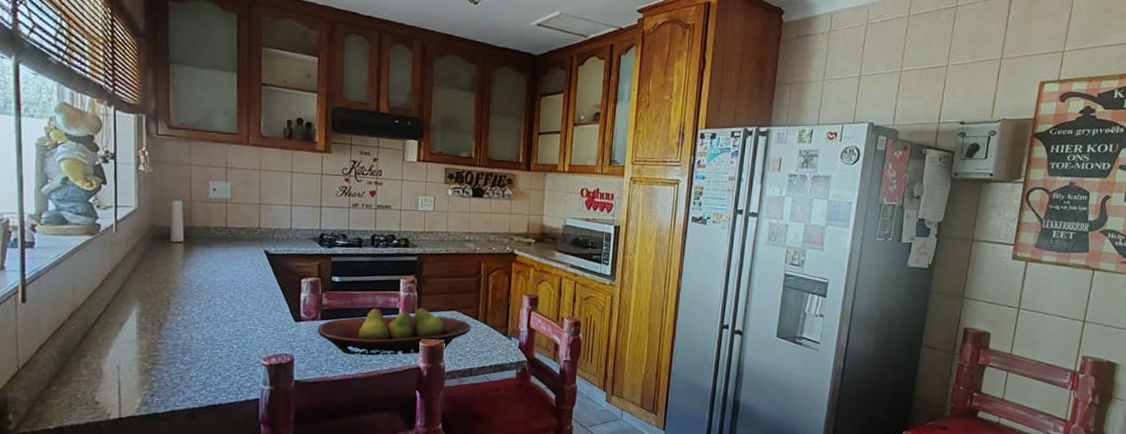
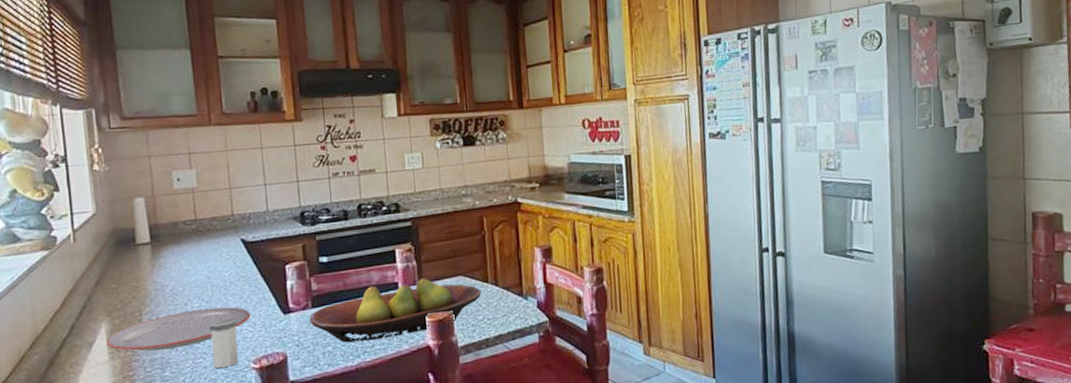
plate: none [136,306,265,338] -> present [106,307,250,352]
salt shaker: none [228,318,253,361] -> present [209,318,239,369]

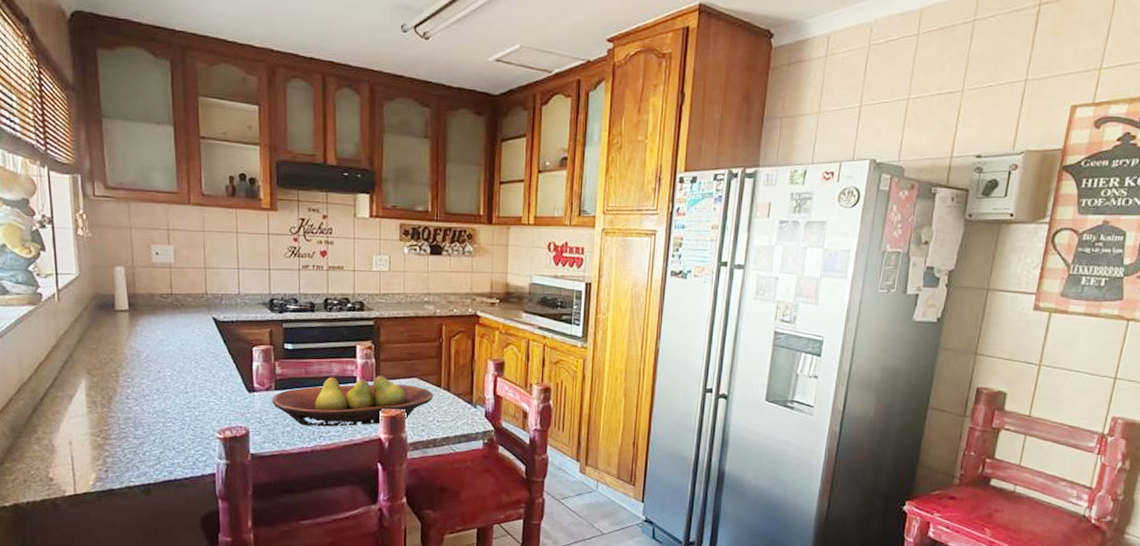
plate: present [106,307,250,352] -> none [85,378,217,411]
salt shaker: present [209,318,239,369] -> none [179,389,205,434]

